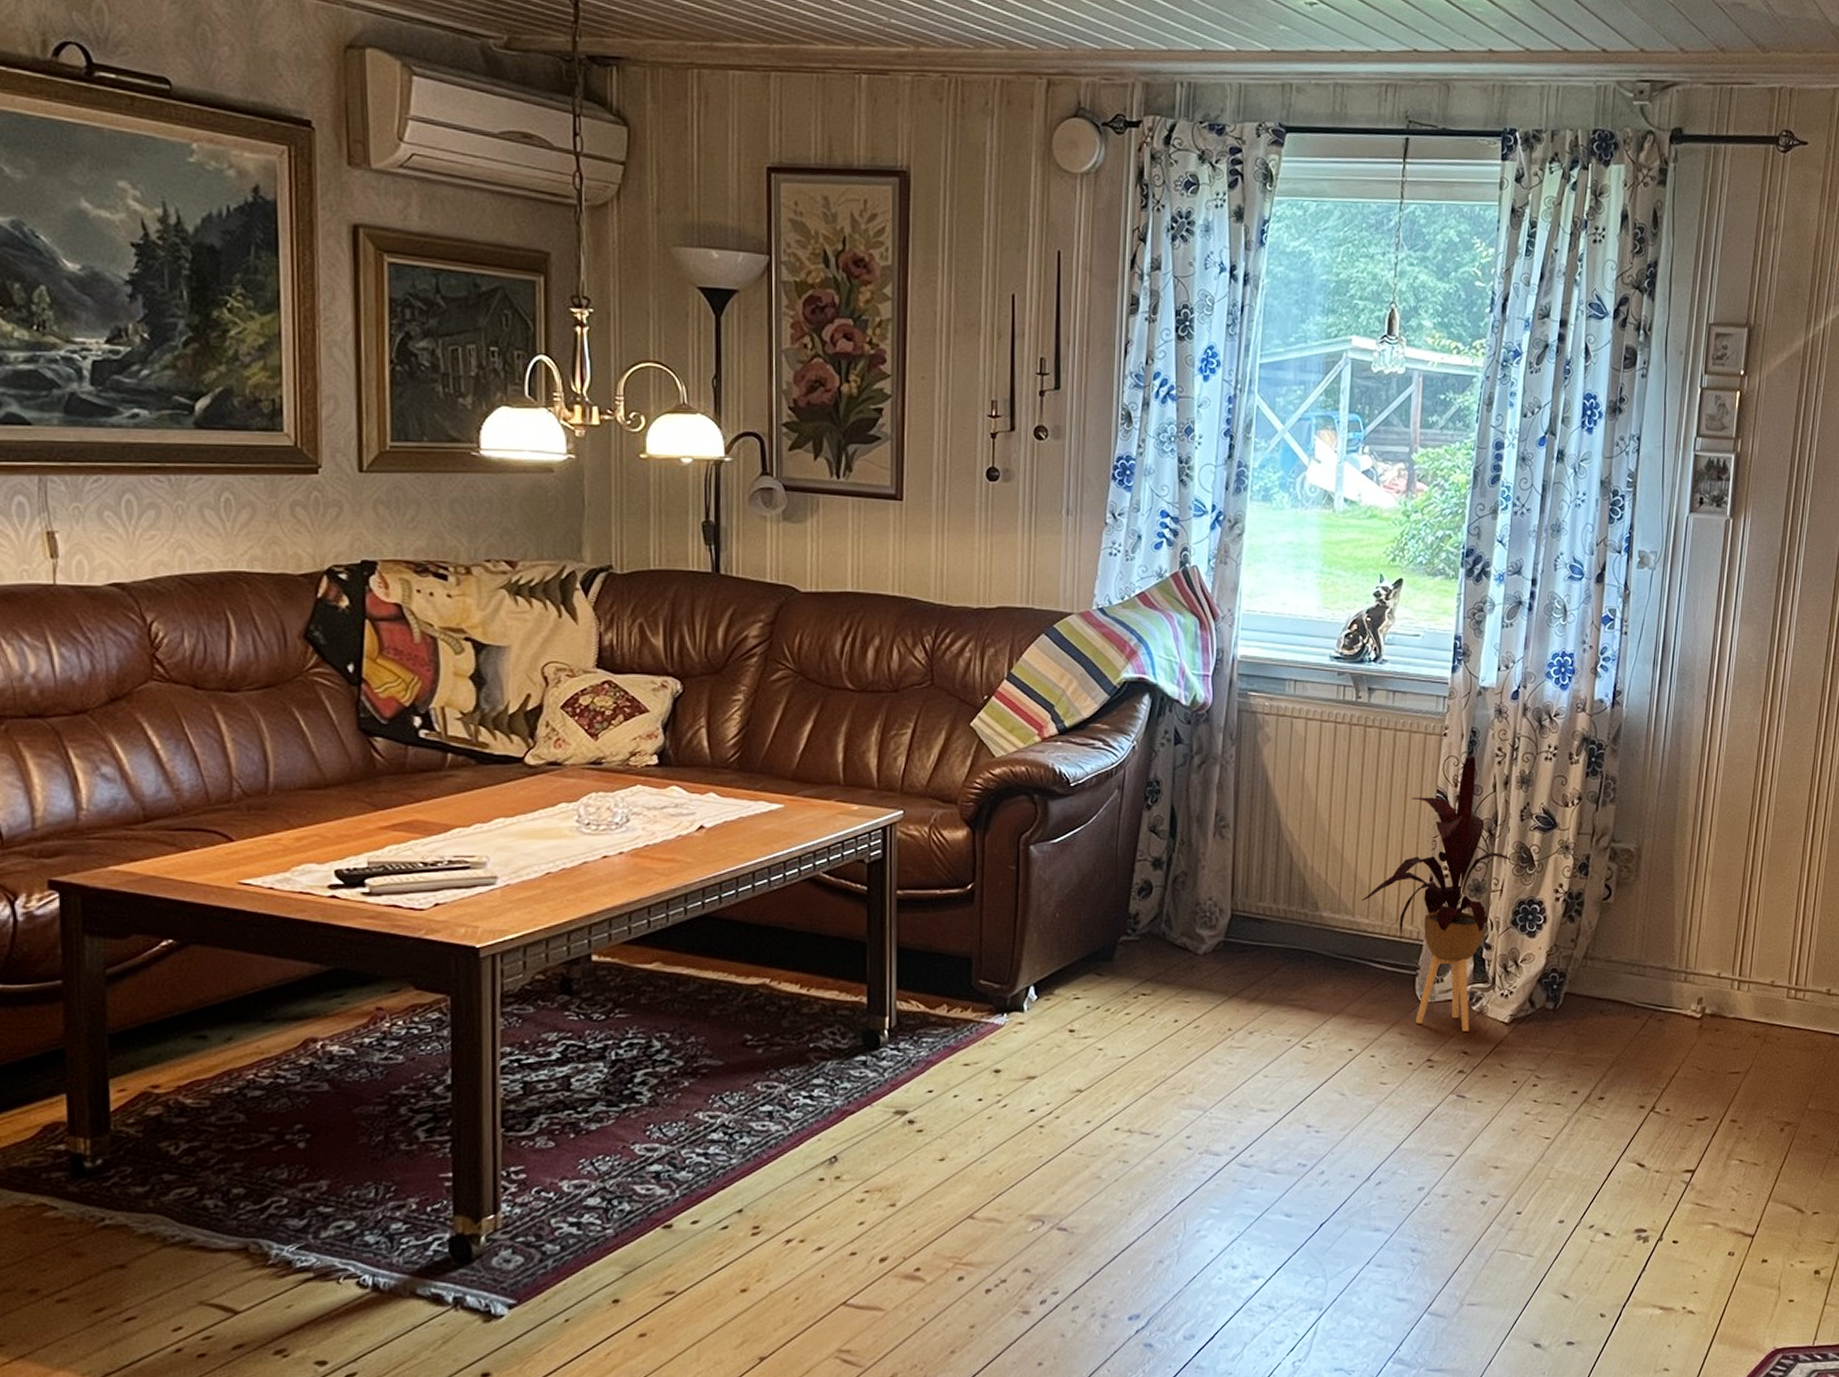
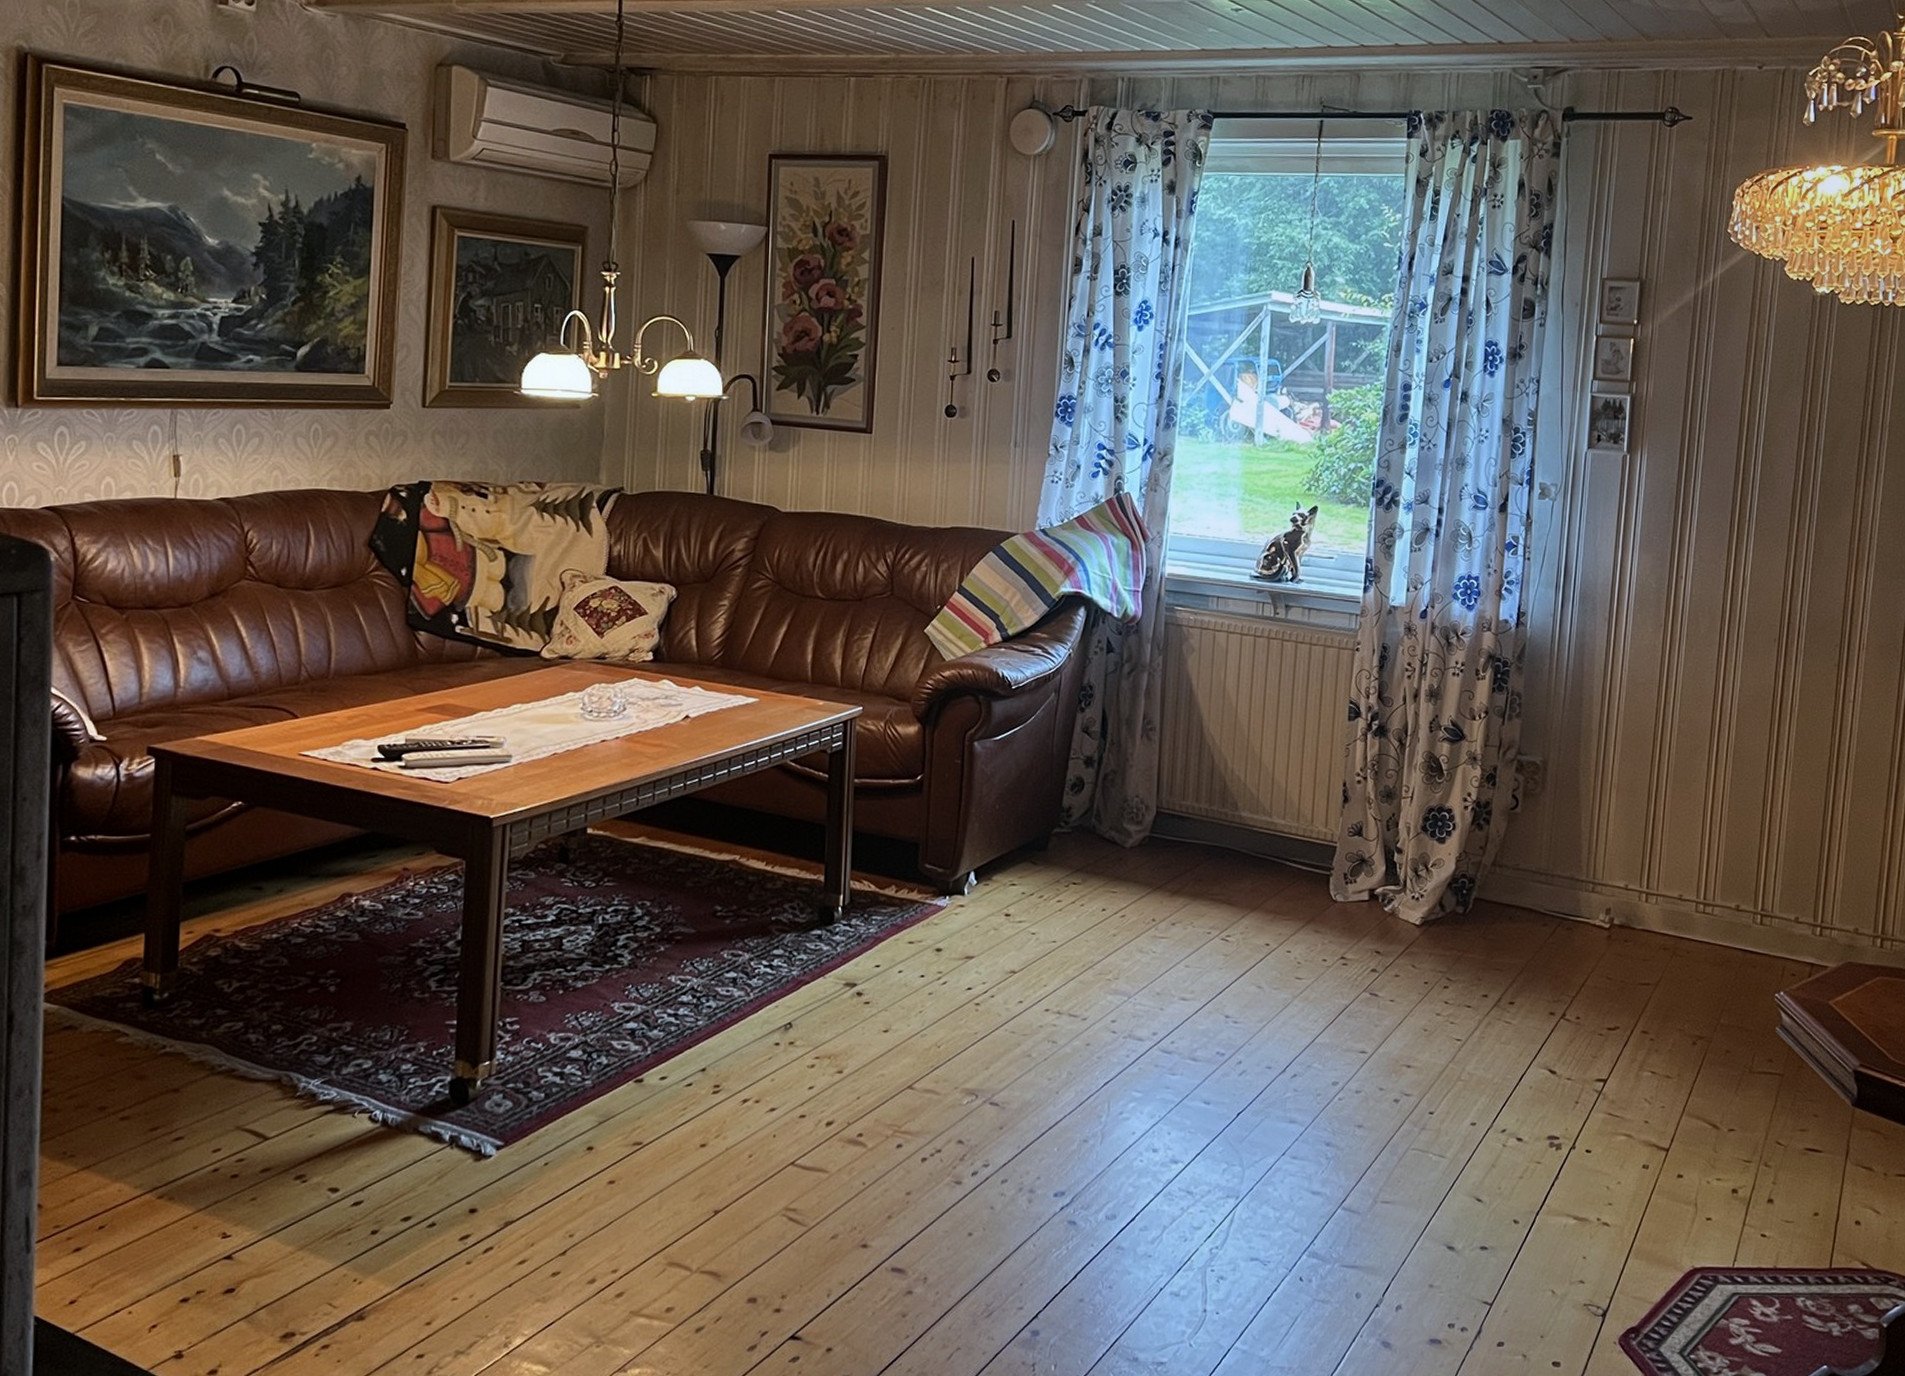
house plant: present [1362,755,1511,1031] -> none [1279,669,1421,932]

